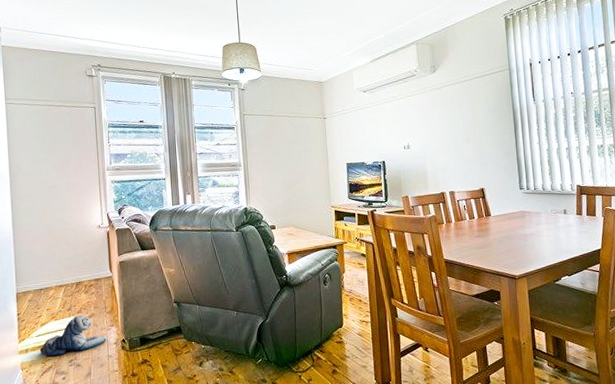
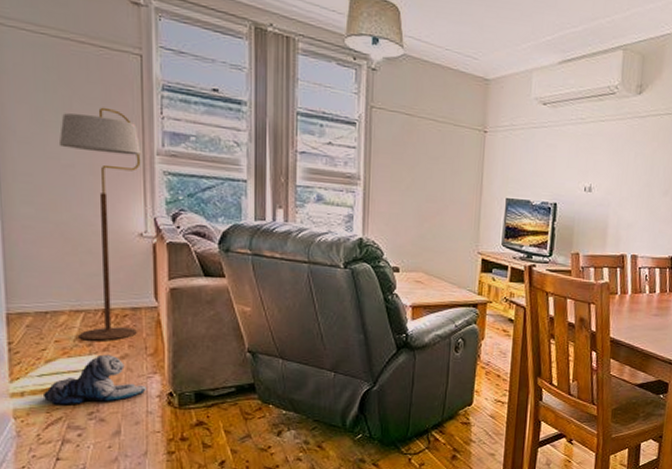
floor lamp: none [46,144,99,307] -> present [58,107,141,341]

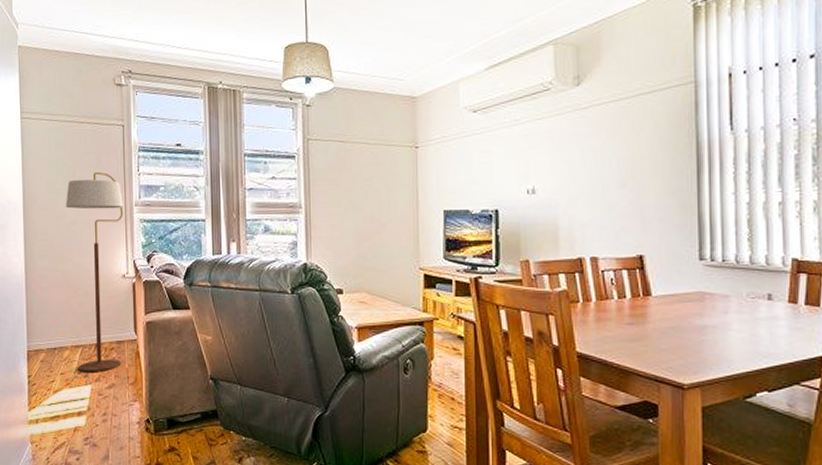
plush toy: present [44,354,146,405] -> none [52,384,129,431]

